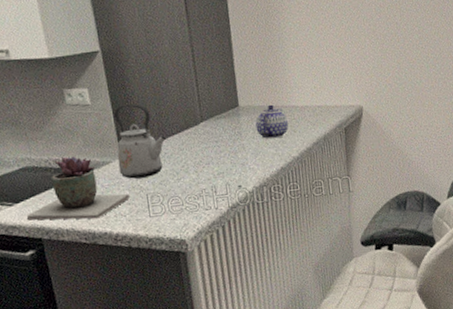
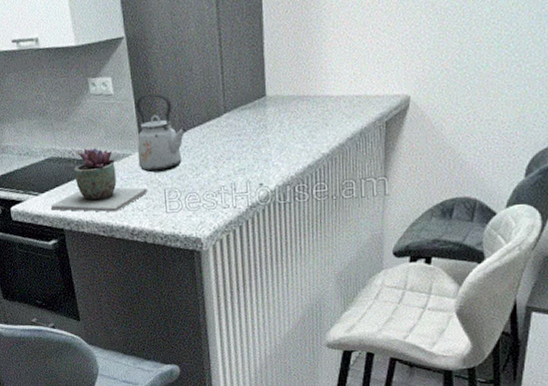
teapot: present [255,104,288,140] -> none [283,94,320,134]

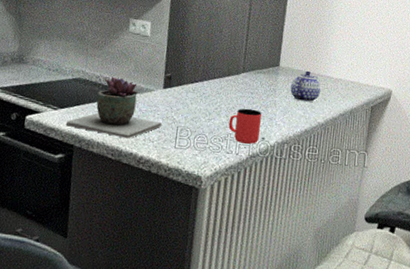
kettle: present [136,93,188,173] -> none [158,42,208,112]
cup: none [219,153,256,194] -> present [228,108,262,144]
teapot: none [283,94,320,134] -> present [290,70,321,103]

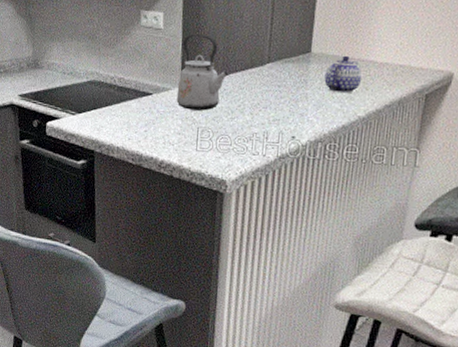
succulent plant: present [65,76,162,139] -> none [84,76,181,142]
kettle: none [158,42,208,112] -> present [176,34,229,111]
cup: present [228,108,262,144] -> none [253,104,292,144]

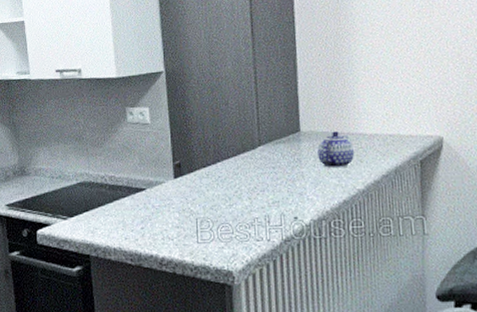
kettle: present [176,34,229,111] -> none [170,124,222,201]

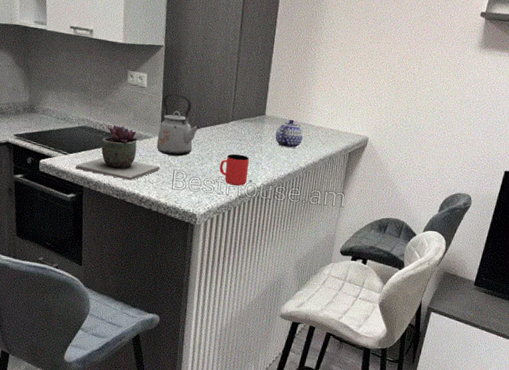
succulent plant: none [78,174,179,240] -> present [75,124,160,181]
kettle: none [170,124,222,201] -> present [156,93,201,157]
cup: none [253,185,291,227] -> present [219,153,250,186]

